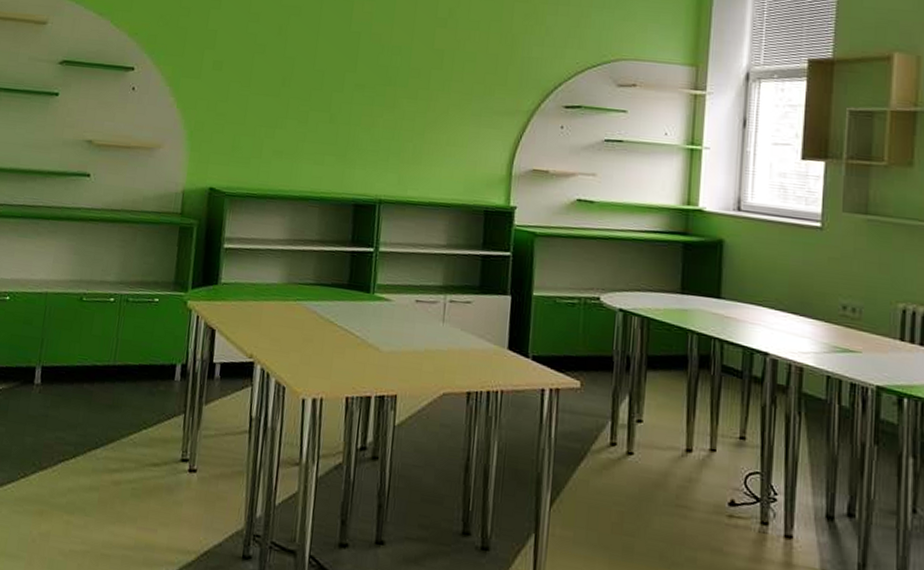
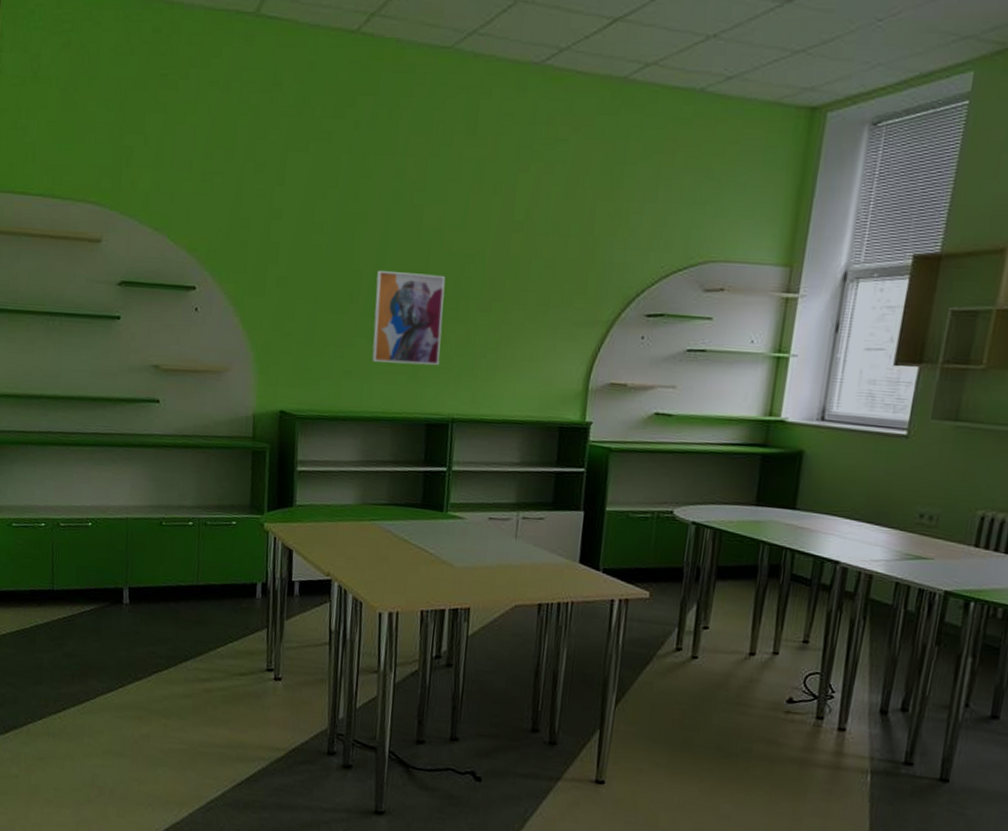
wall art: none [302,57,374,148] -> present [372,270,446,366]

